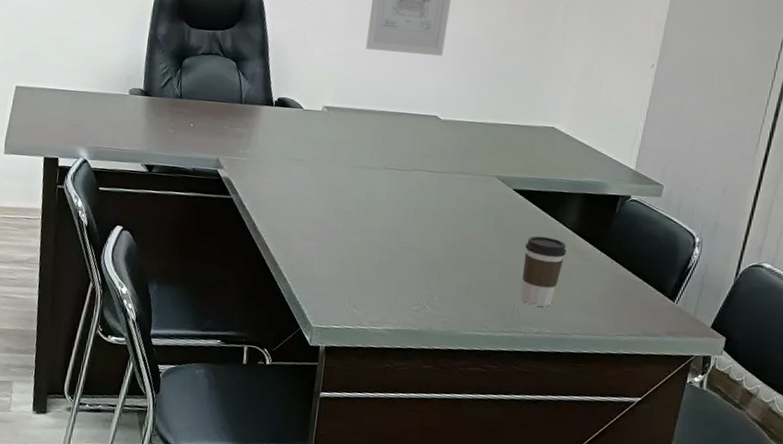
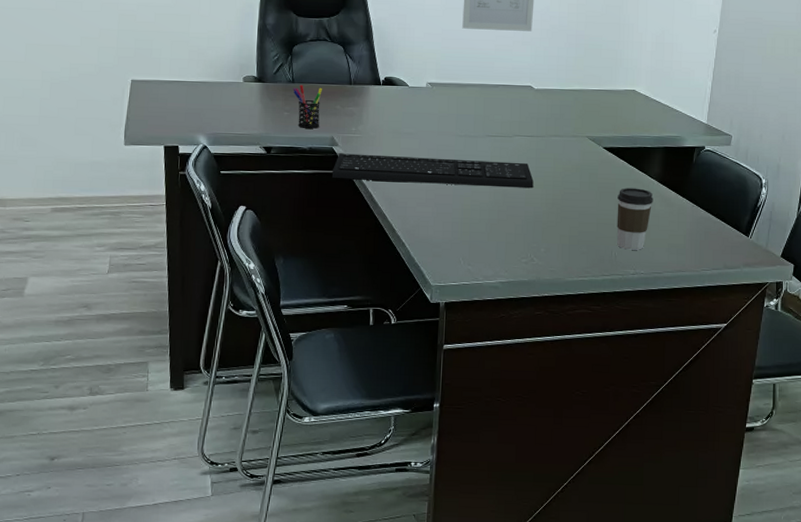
pen holder: none [180,100,211,149] -> present [293,84,322,129]
keyboard: none [214,177,432,230] -> present [331,153,534,189]

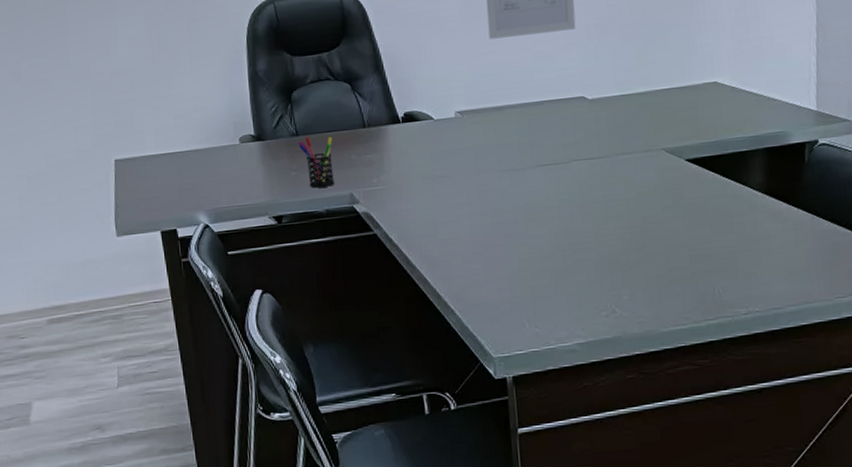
keyboard: present [331,153,534,189] -> none [356,192,603,243]
coffee cup: present [617,188,653,250] -> none [712,204,760,284]

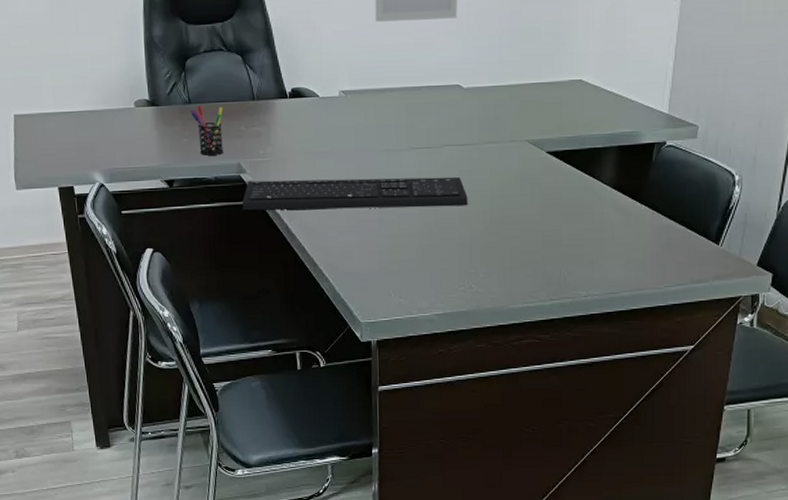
keyboard: none [356,192,603,243] -> present [242,176,468,211]

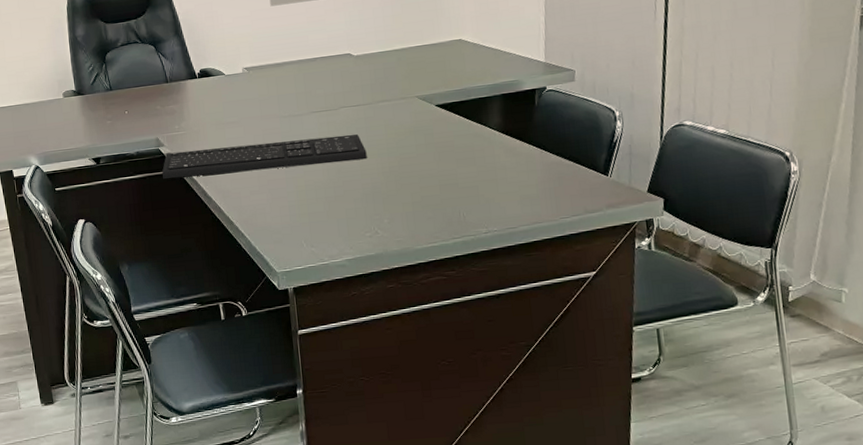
pen holder: present [190,105,224,156] -> none [112,90,144,134]

